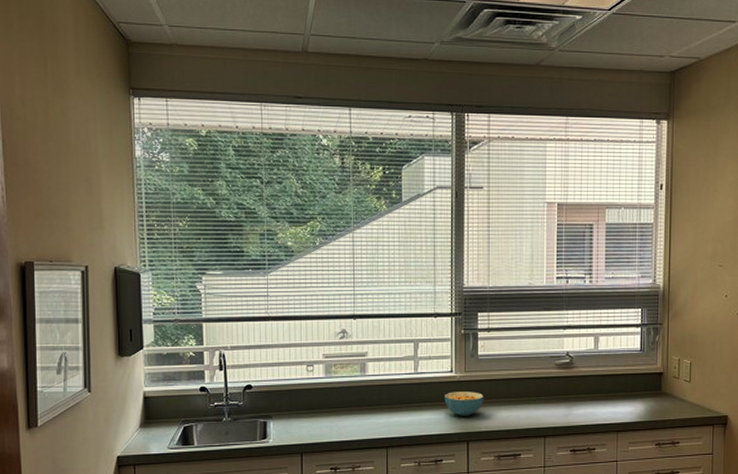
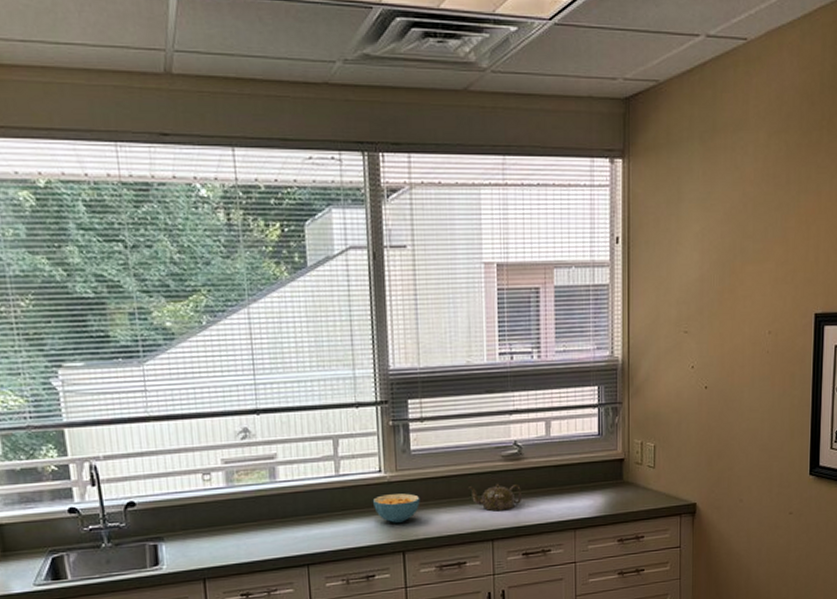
teapot: none [525,387,572,412] -> present [467,483,523,512]

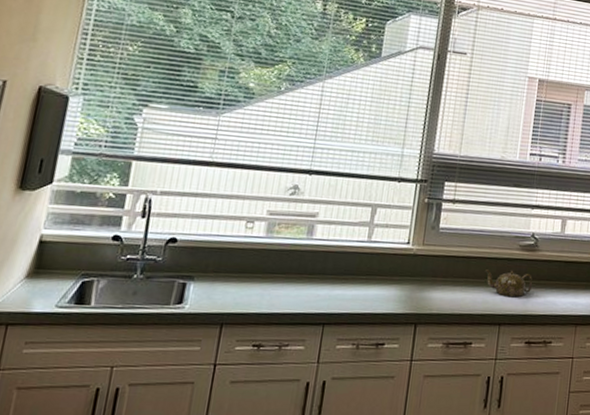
cereal bowl: present [373,493,420,523] -> none [396,266,440,295]

